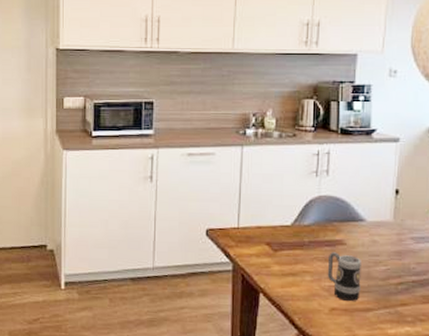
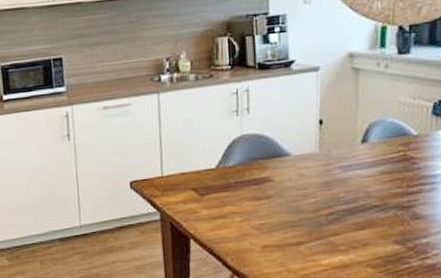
mug: present [327,252,361,301] -> none [256,190,291,237]

